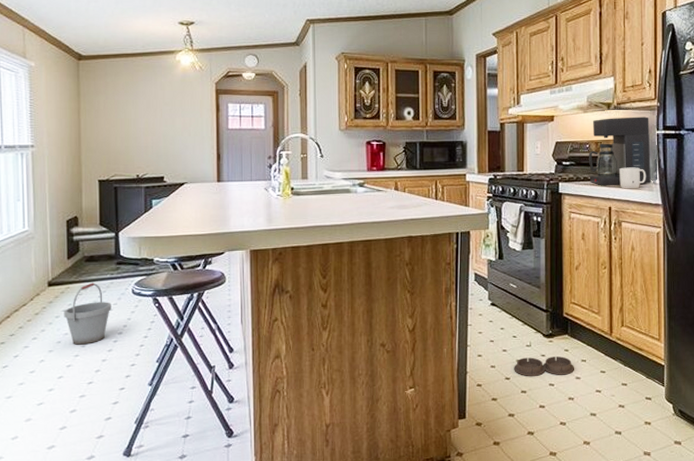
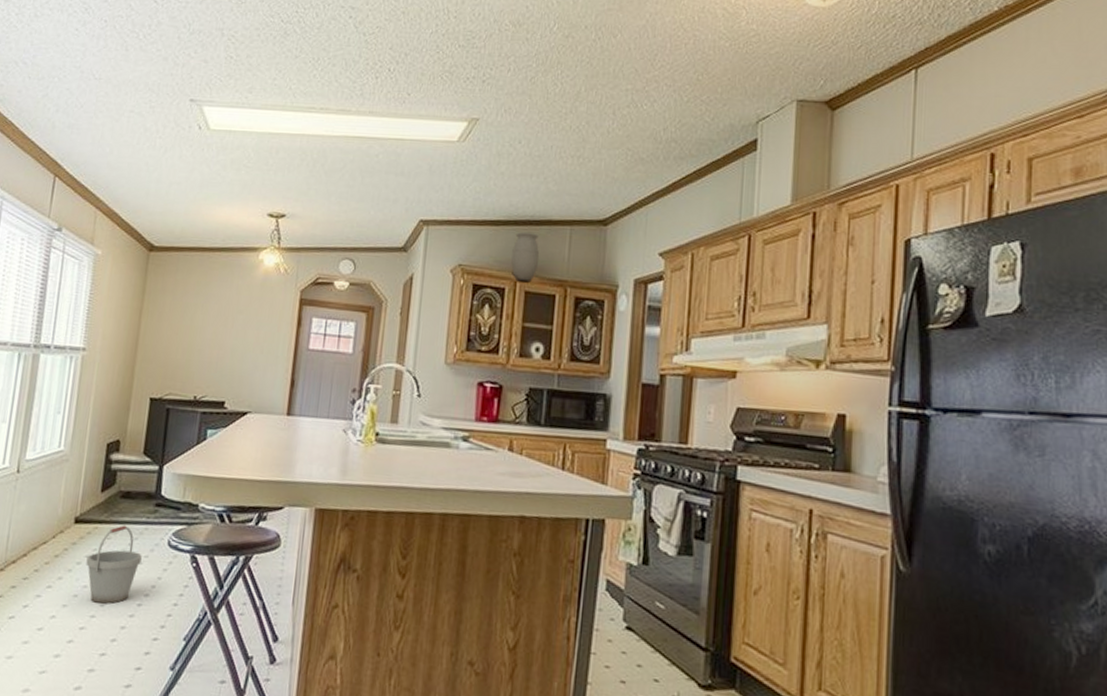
decorative vase: none [382,24,404,63] -> present [511,232,540,283]
coffee maker: present [589,116,652,186] -> none [783,381,878,483]
mug: present [618,167,646,189] -> none [827,453,869,488]

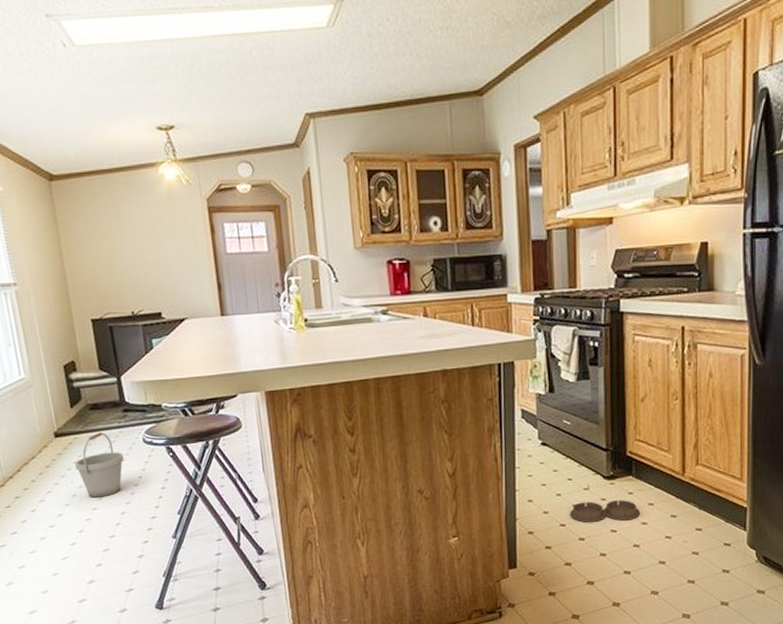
decorative vase: present [511,232,540,283] -> none [398,112,425,162]

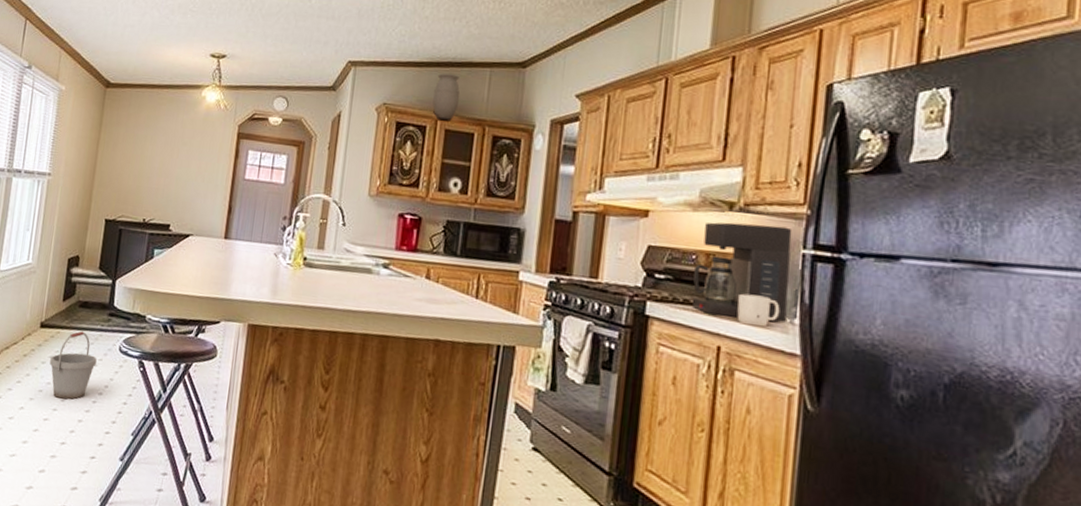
decorative vase: none [398,112,425,162] -> present [432,73,460,121]
coffee maker: none [657,212,736,302] -> present [692,222,793,323]
mug: none [694,276,729,304] -> present [737,293,780,328]

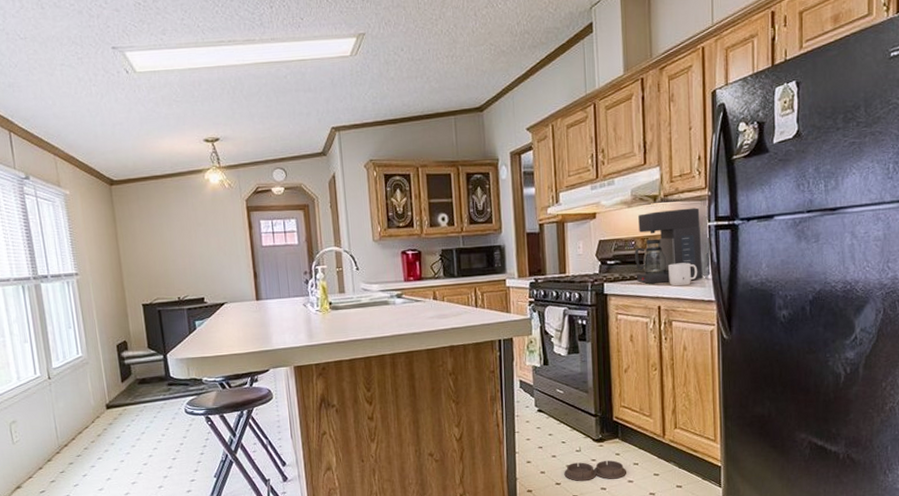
bucket: present [49,331,97,400] -> none [123,403,168,463]
decorative vase: present [432,73,460,121] -> none [411,126,434,168]

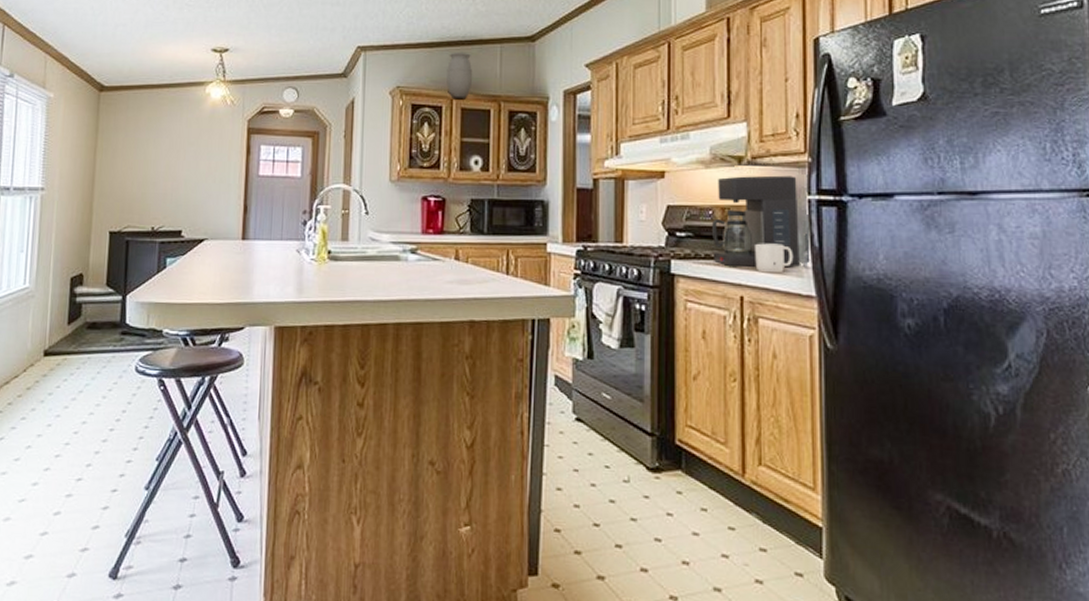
decorative vase: none [411,126,434,168] -> present [446,53,473,100]
pet bowl: present [564,460,626,481] -> none [605,497,690,528]

